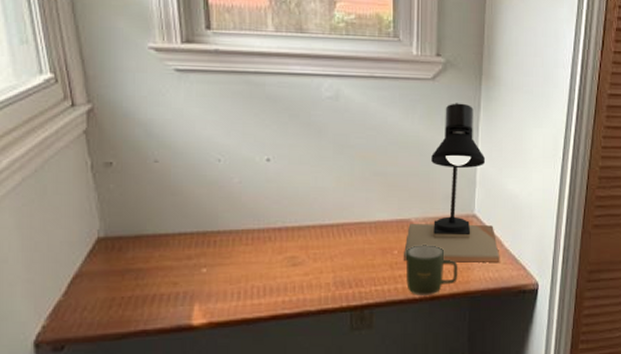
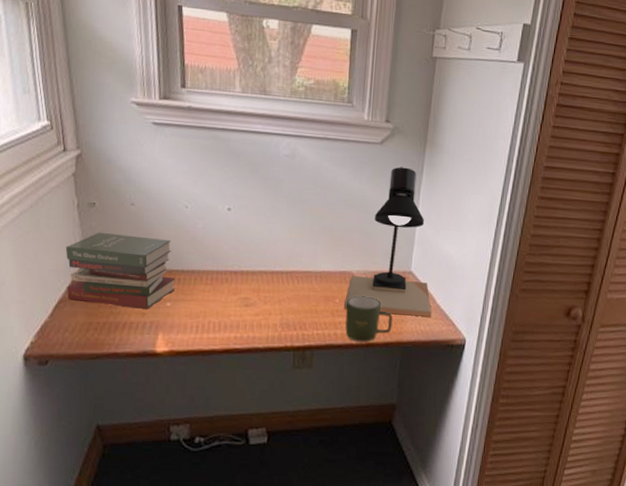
books: none [79,194,211,278] -> present [65,232,176,309]

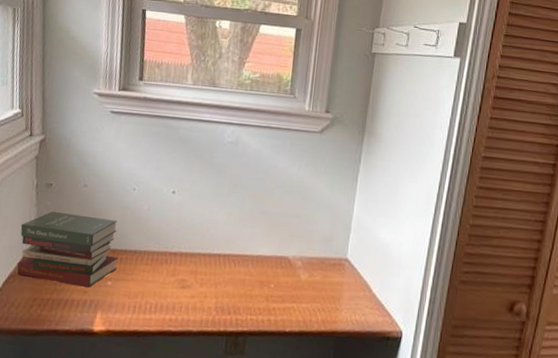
desk lamp: present [343,167,432,317] -> none [278,155,368,307]
mug: present [345,295,393,342] -> none [279,281,327,330]

